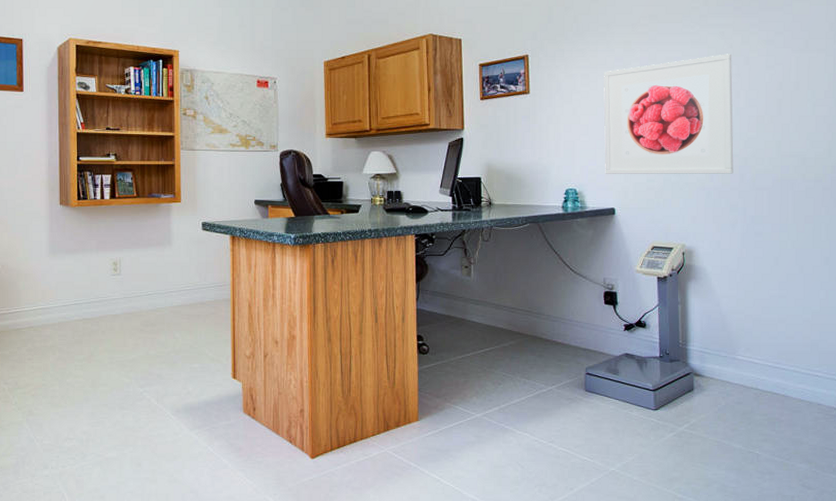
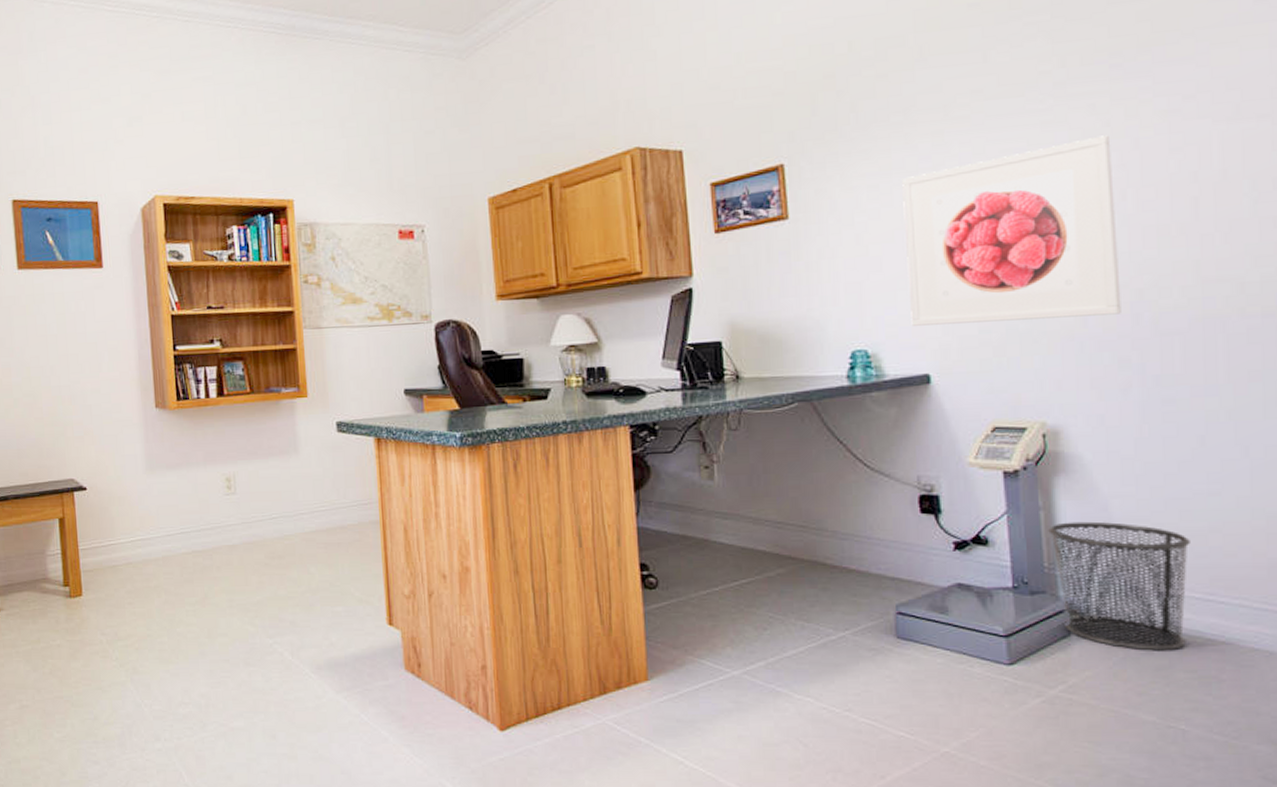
waste bin: none [683,313,767,401] -> present [1048,521,1190,651]

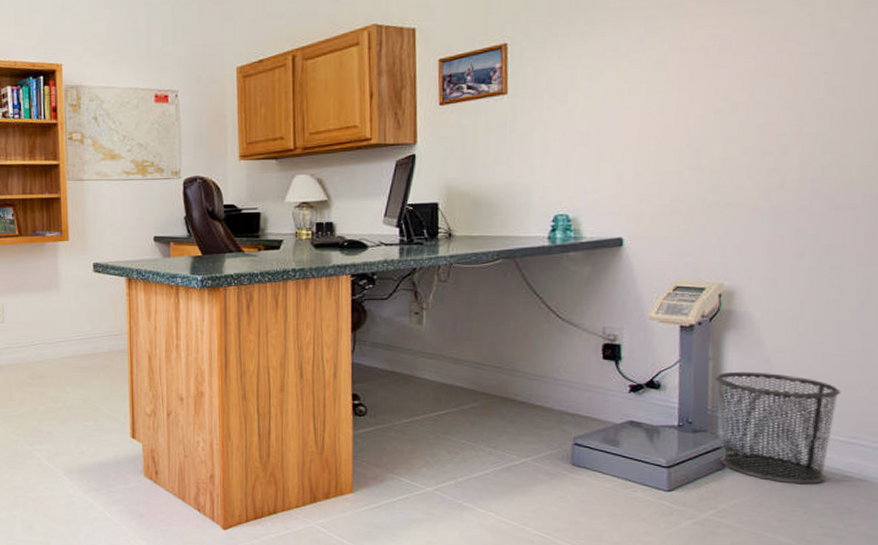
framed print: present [902,135,1121,326] -> none [610,24,811,194]

